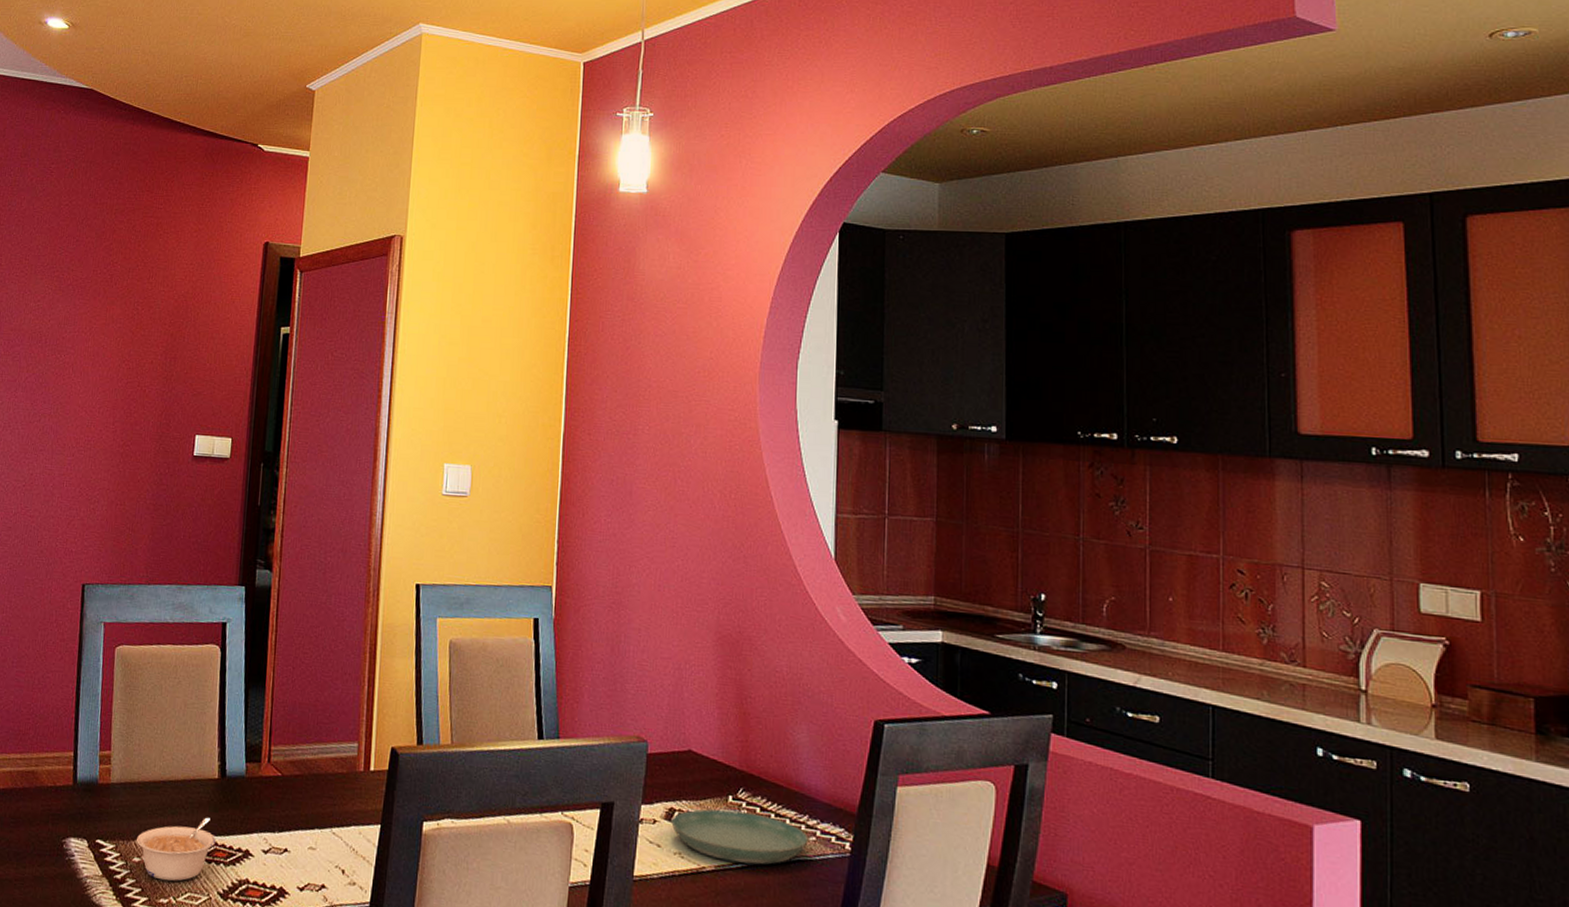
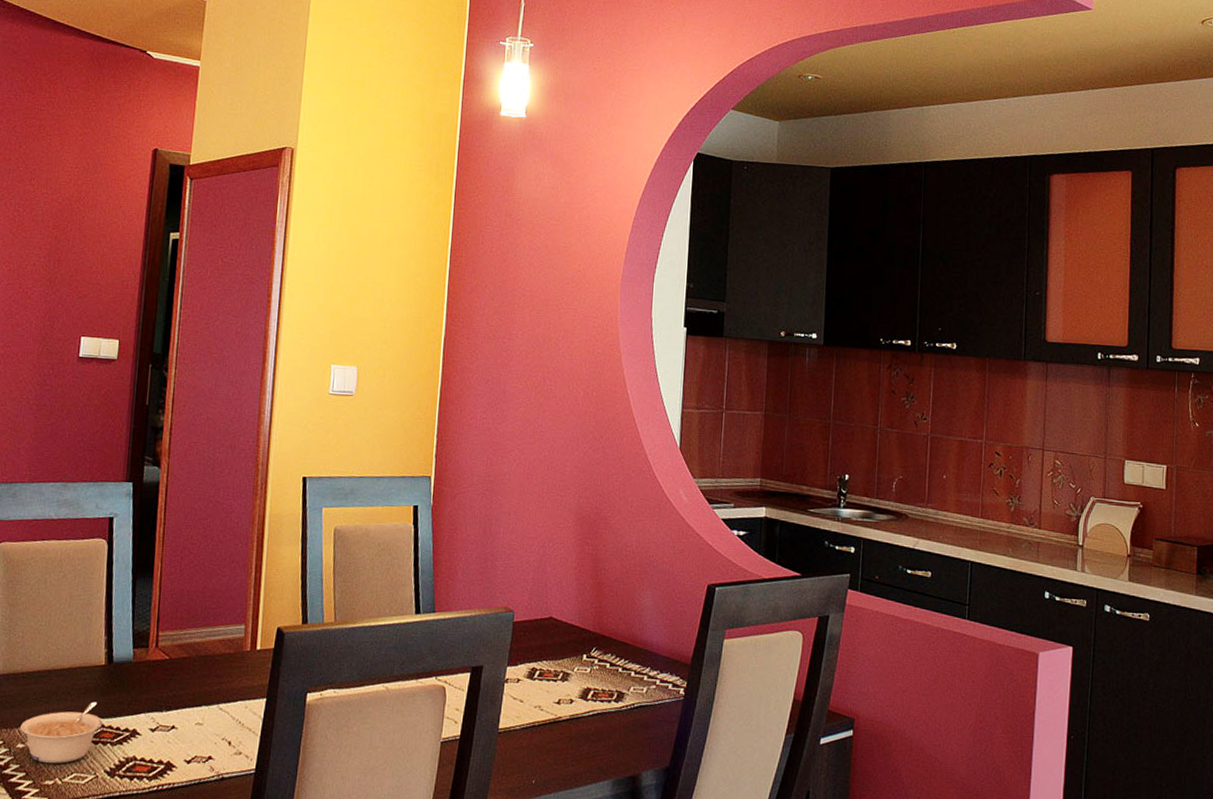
saucer: present [671,809,809,865] -> none [533,666,650,712]

